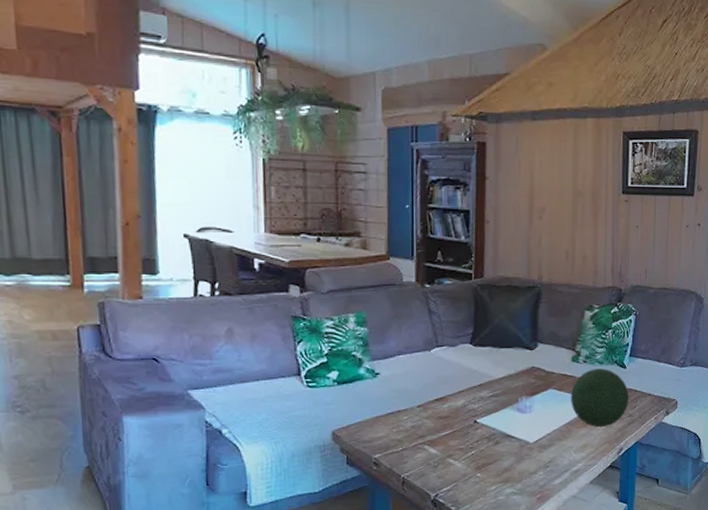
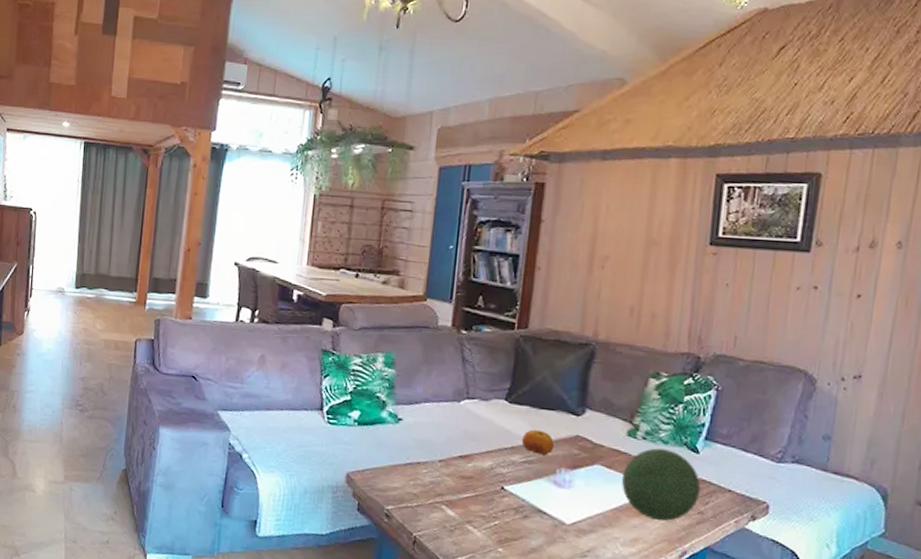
fruit: none [487,366,515,388] -> present [521,429,555,455]

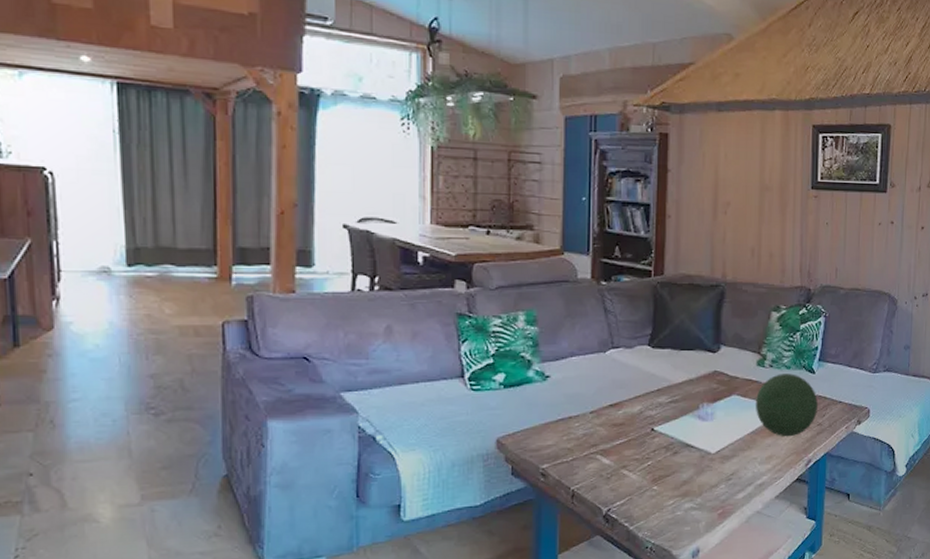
fruit: present [521,429,555,455] -> none [666,370,696,393]

